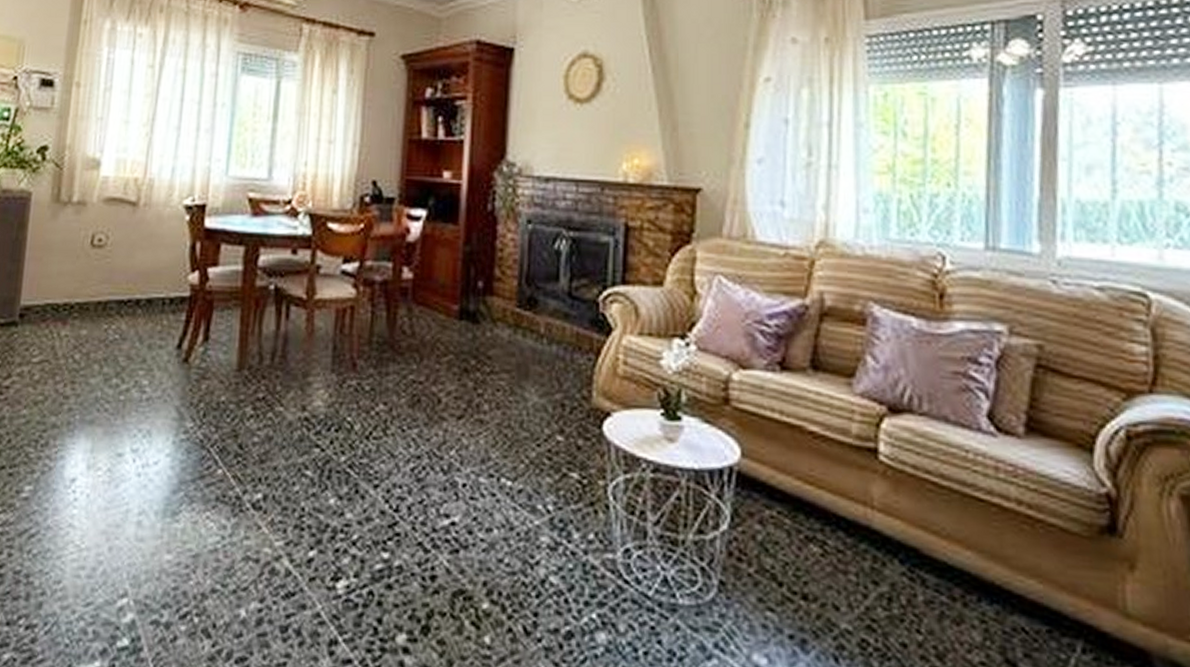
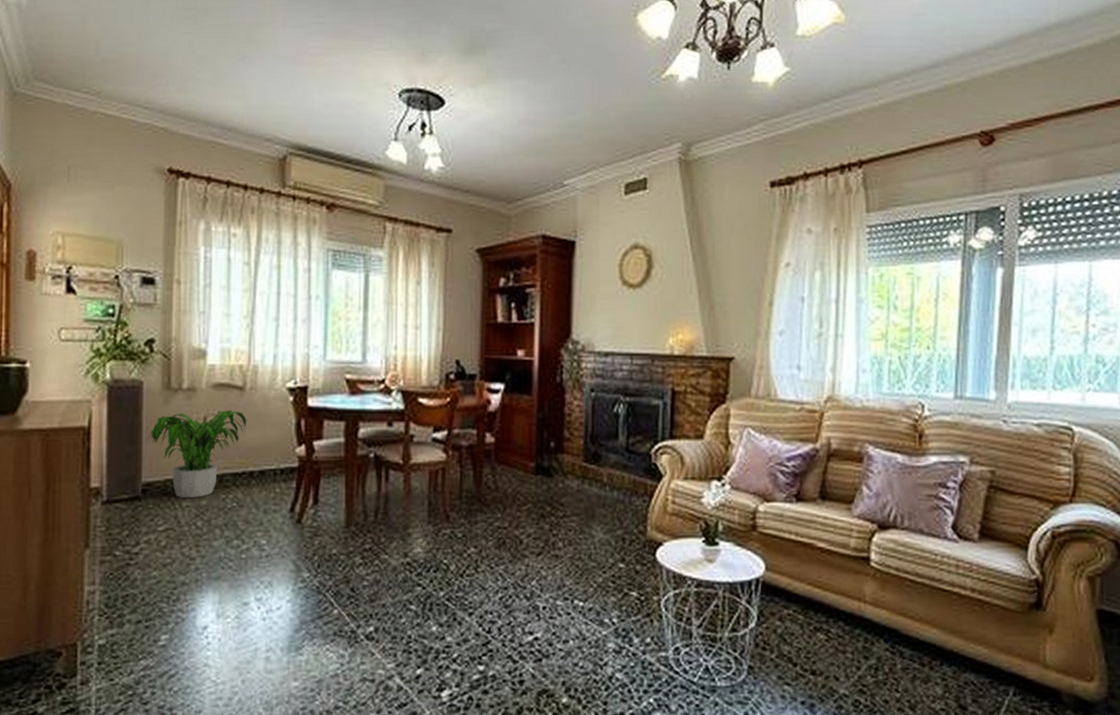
potted plant: none [30,228,137,327] -> present [147,410,246,498]

